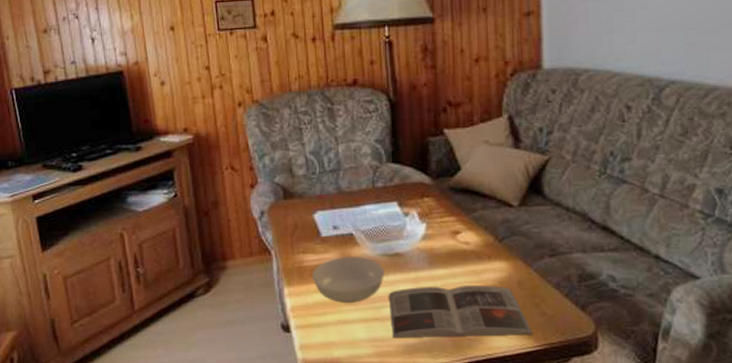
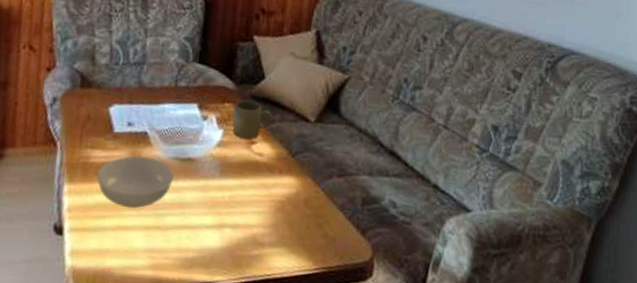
magazine: present [389,286,533,339] -> none [171,196,313,257]
mug: none [433,192,474,230] -> present [232,99,273,139]

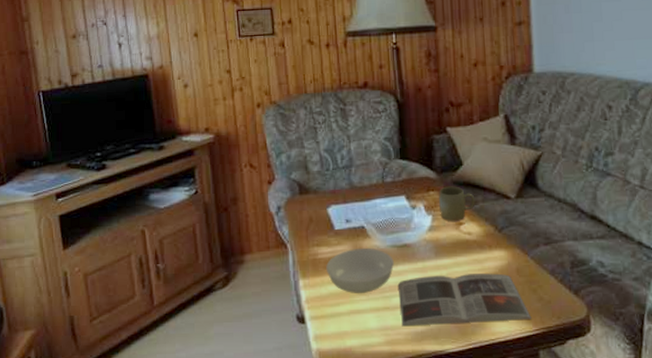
magazine: none [171,196,313,257] -> present [398,273,532,327]

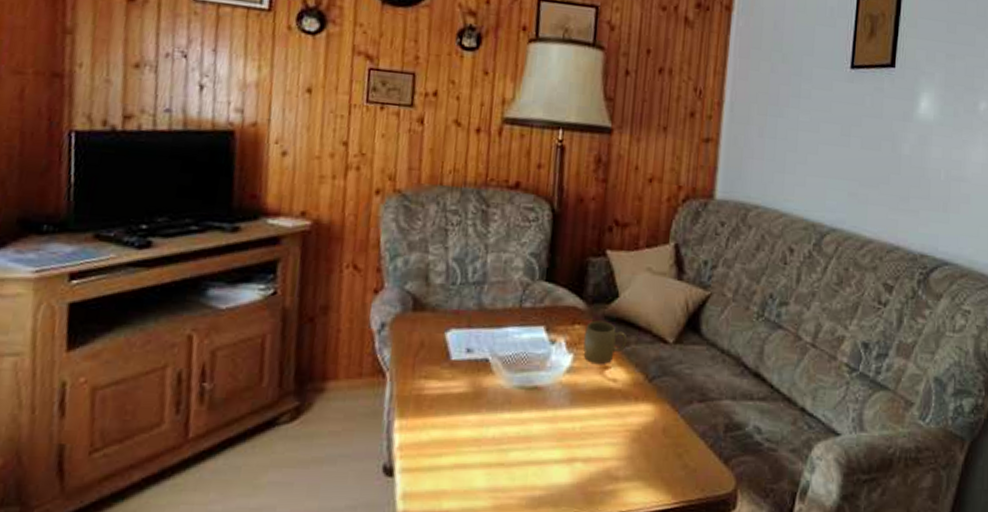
bowl: present [326,247,394,294] -> none [431,385,519,444]
magazine: present [398,273,532,327] -> none [516,428,672,491]

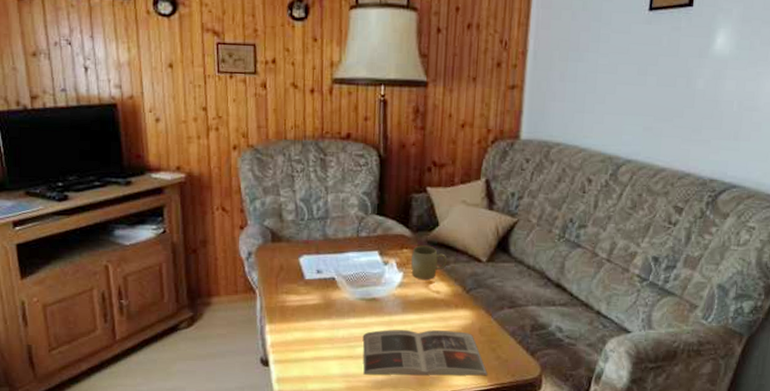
magazine: none [516,428,672,491] -> present [363,329,488,376]

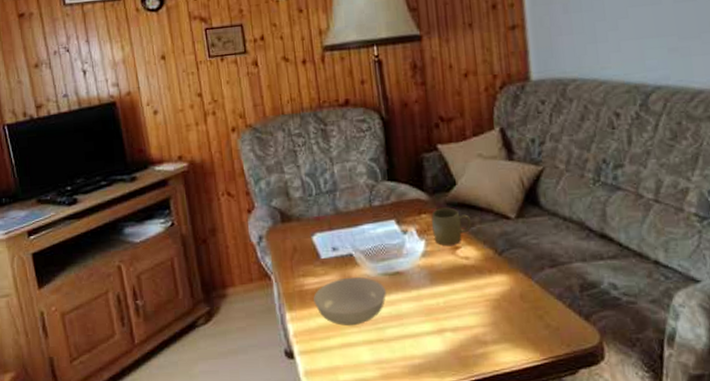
bowl: none [293,298,361,342] -> present [313,277,386,326]
magazine: present [363,329,488,376] -> none [392,300,539,359]

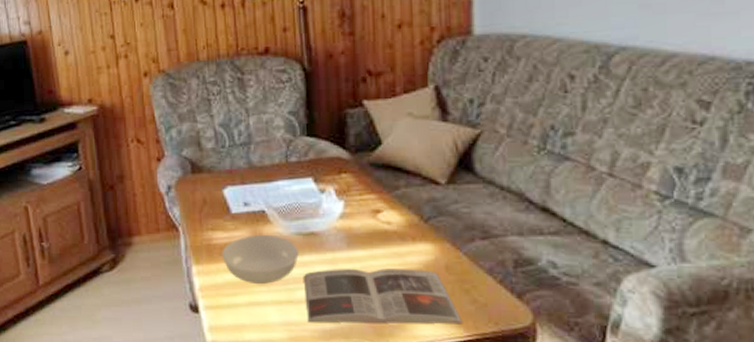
magazine: none [392,300,539,359] -> present [304,268,463,325]
mug: present [431,207,472,246] -> none [351,168,397,208]

